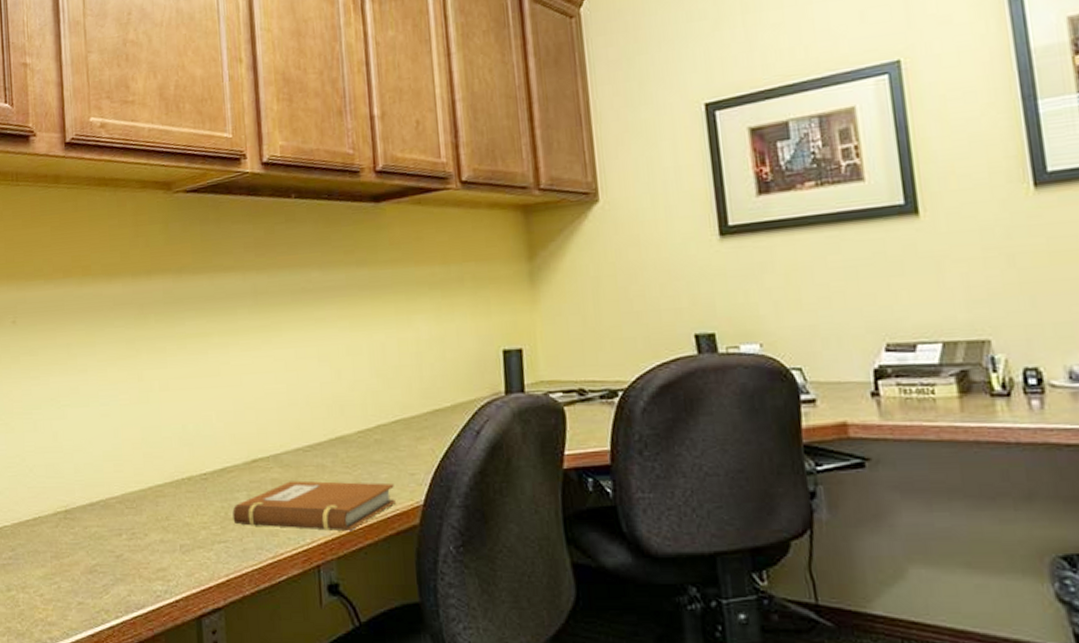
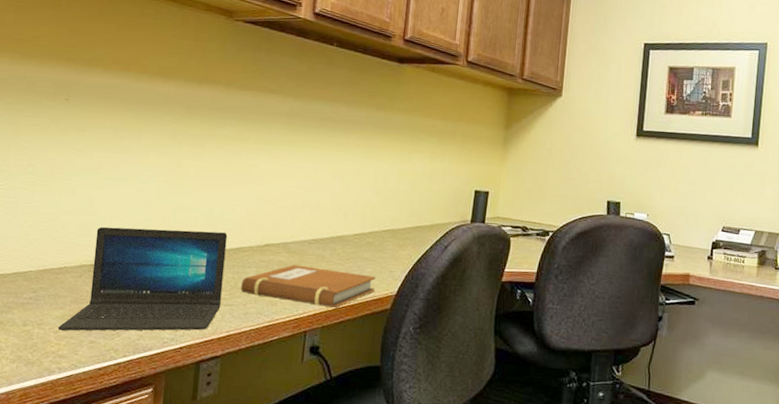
laptop: none [42,452,214,592] -> present [58,226,228,331]

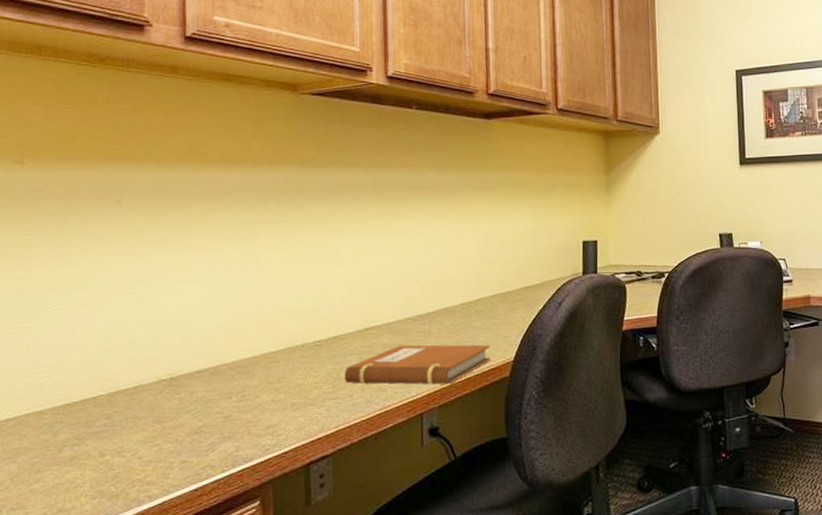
laptop: present [58,226,228,331] -> none [141,322,325,455]

